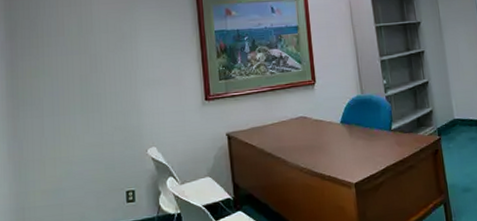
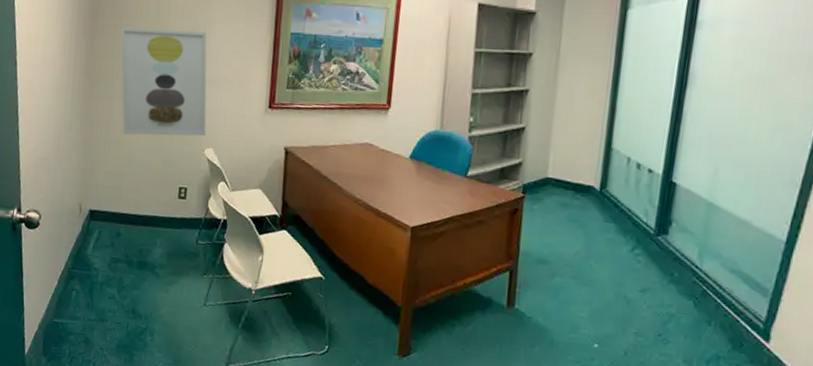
wall art: none [43,40,146,149] -> present [120,27,207,137]

